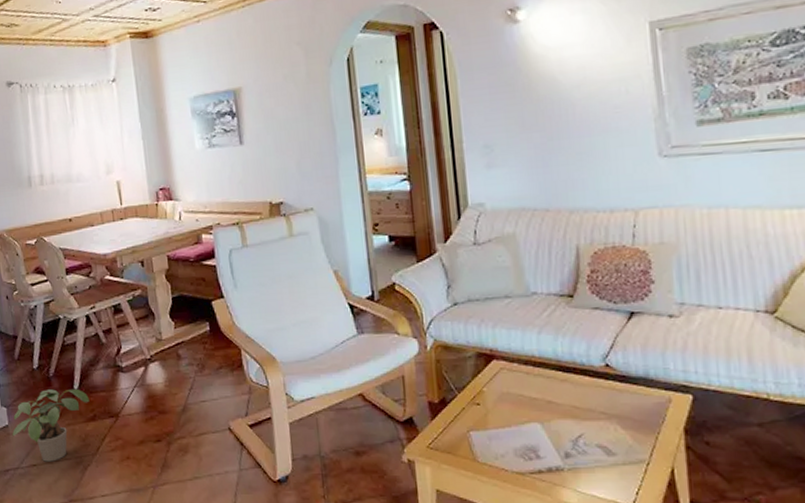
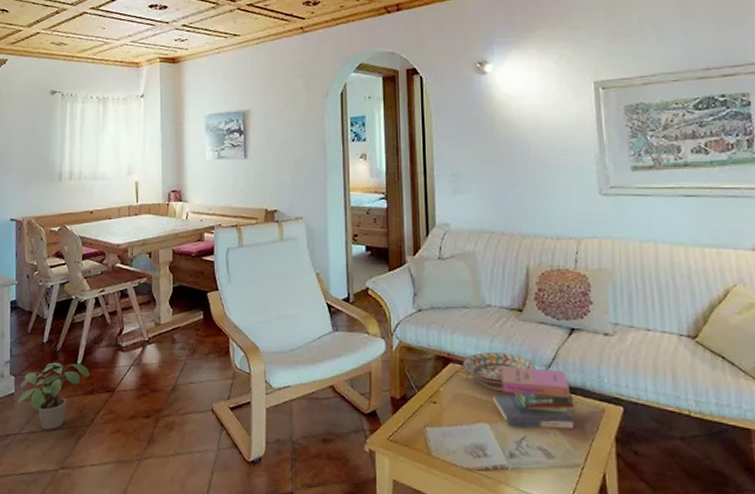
decorative bowl: none [507,345,591,386] -> present [462,352,536,390]
books: none [543,359,637,424] -> present [492,366,575,428]

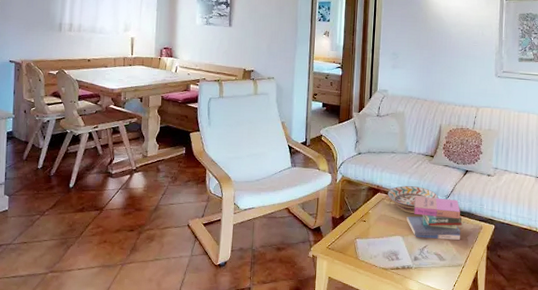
potted plant: present [17,362,90,430] -> none [10,185,81,241]

